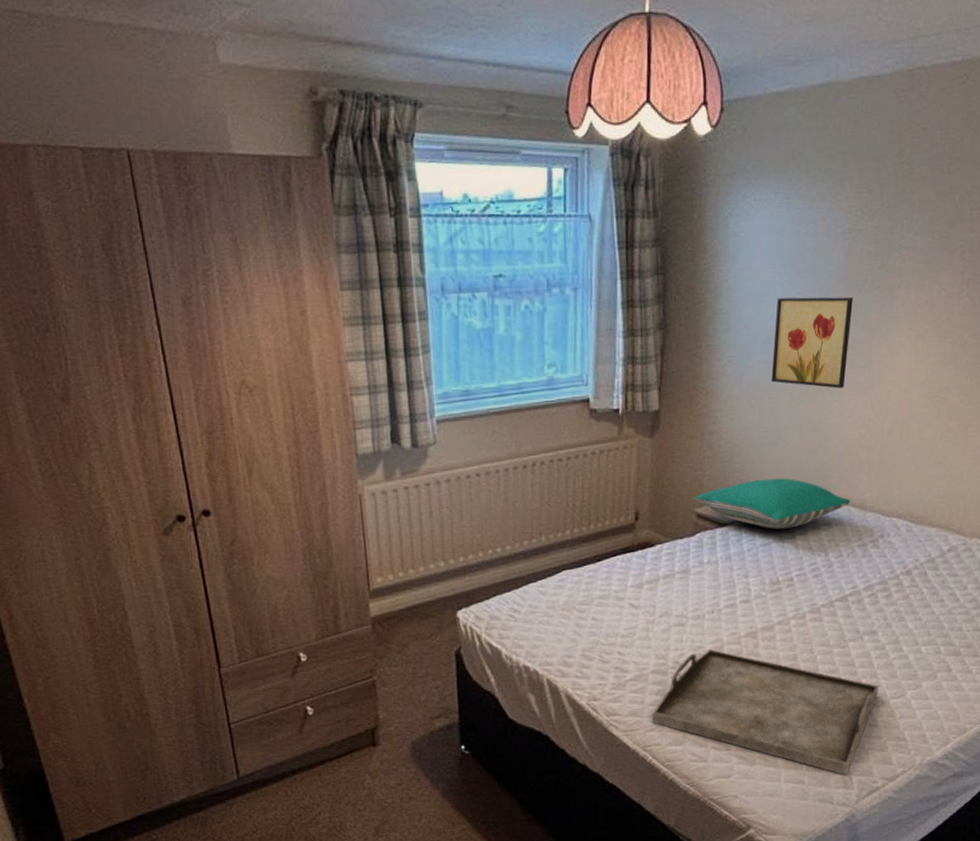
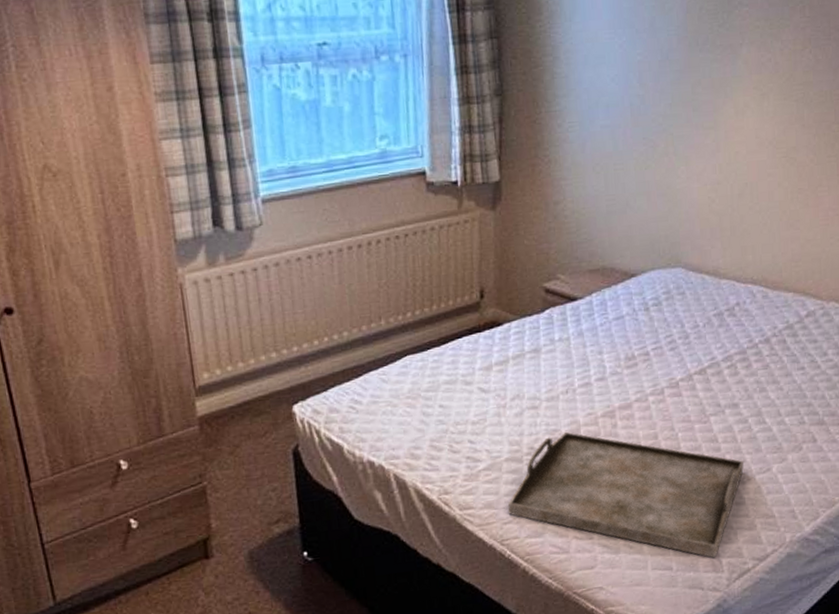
pillow: present [693,478,851,529] -> none [540,247,705,302]
wall art: present [771,297,853,389] -> none [615,56,695,152]

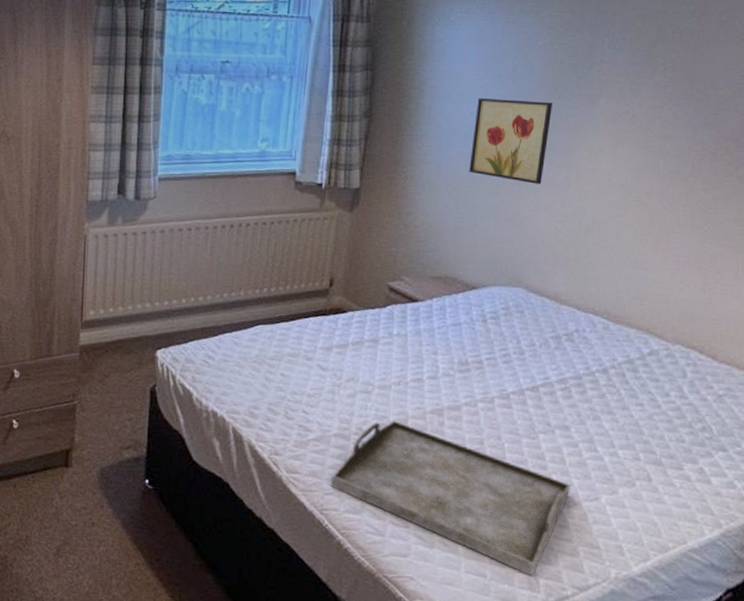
wall art: none [615,56,695,152] -> present [469,97,552,184]

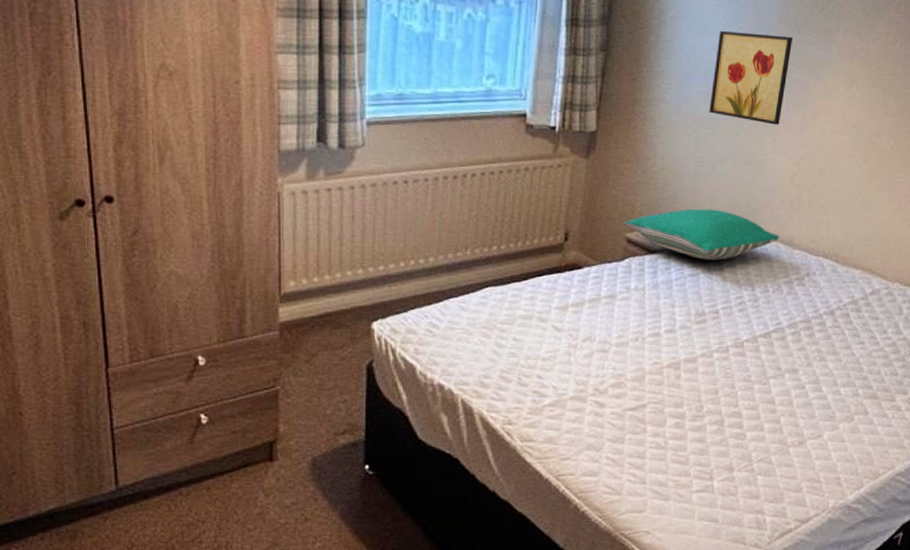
serving tray: present [330,421,570,576] -> none [567,378,797,515]
pillow: none [386,261,546,312] -> present [624,208,780,260]

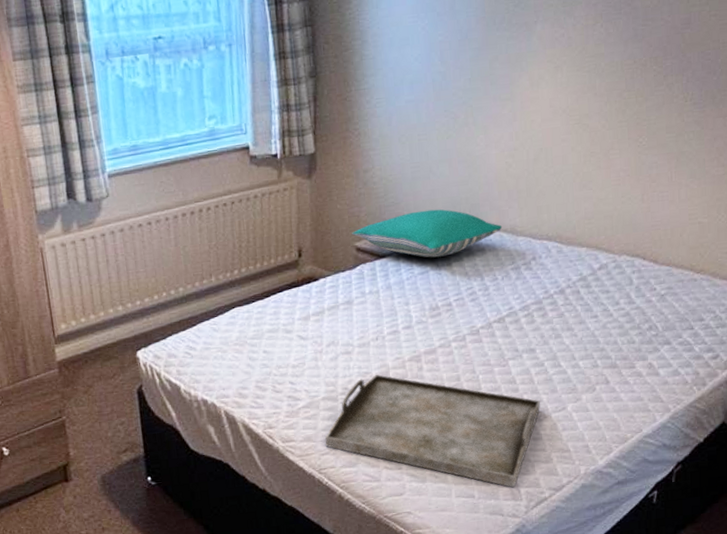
serving tray: none [567,378,797,515] -> present [325,374,540,488]
wall art: present [709,30,792,125] -> none [419,35,493,122]

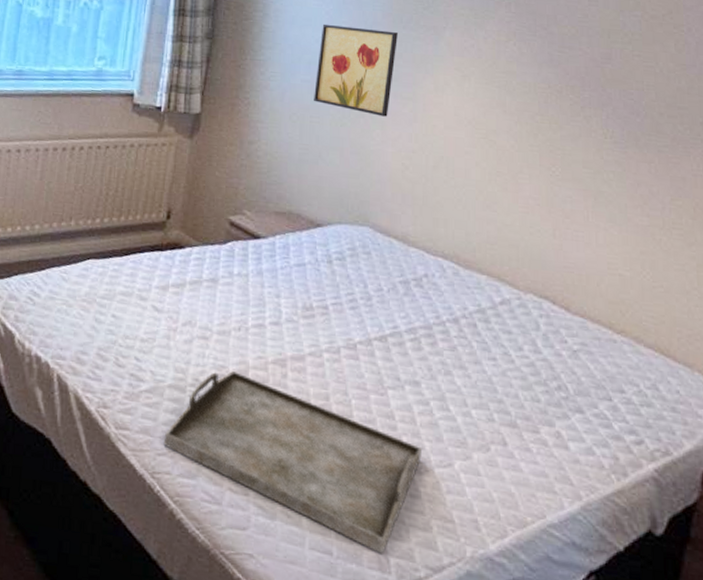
pillow: present [352,209,503,258] -> none [227,195,393,252]
wall art: none [419,35,493,122] -> present [314,23,398,117]

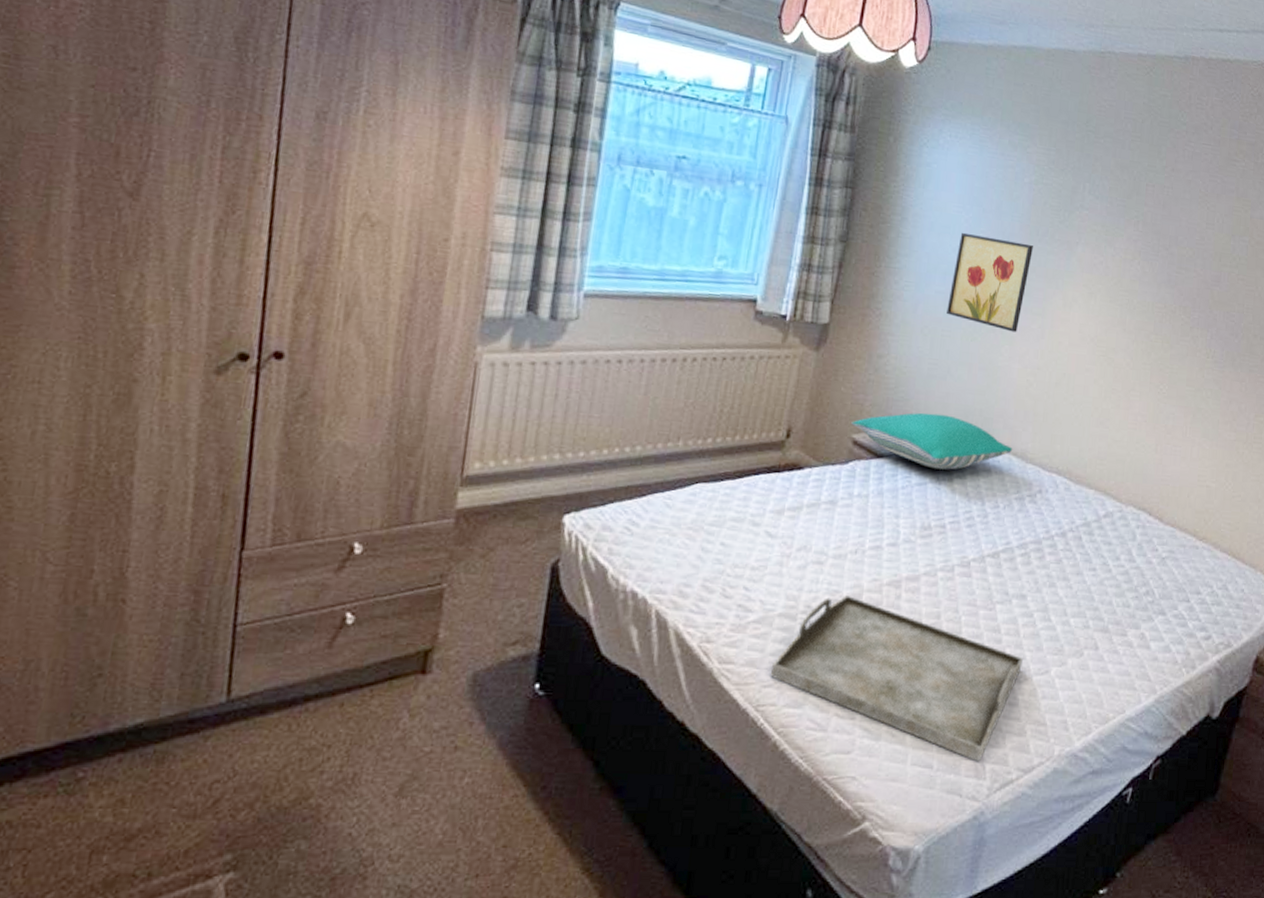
pillow: none [227,195,393,252] -> present [851,412,1013,470]

